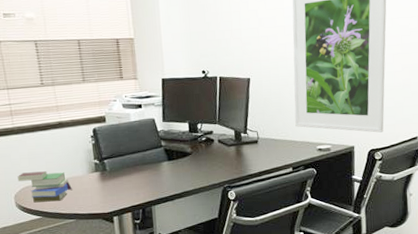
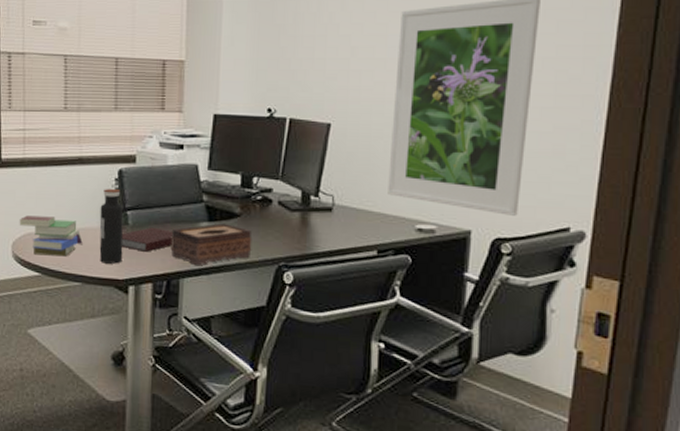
water bottle: none [82,144,106,202] -> present [99,189,124,264]
notebook: none [102,170,143,190] -> present [121,227,174,252]
tissue box: none [141,161,203,195] -> present [170,223,252,266]

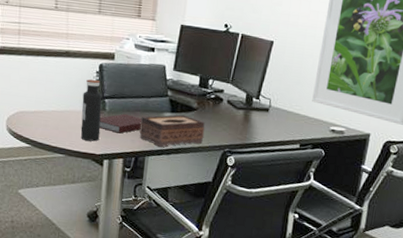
book: present [19,215,83,257] -> none [13,96,67,133]

